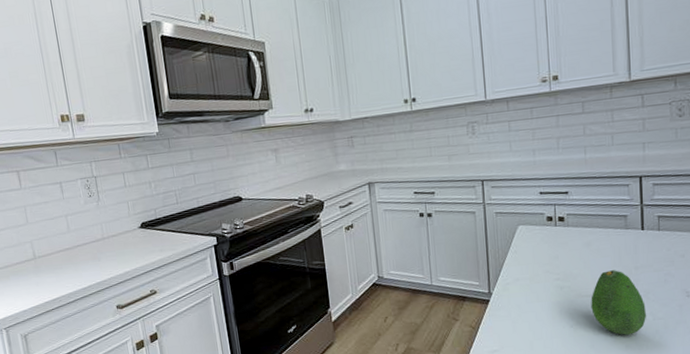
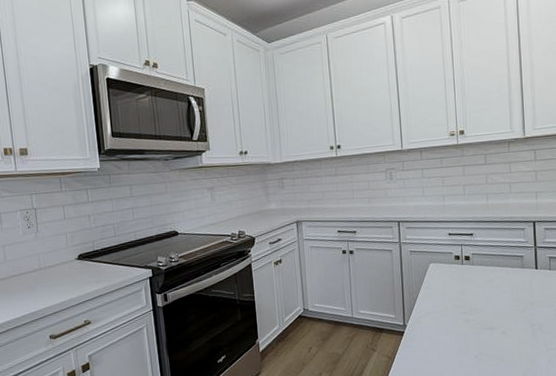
fruit: present [591,270,647,335] -> none [493,305,541,364]

